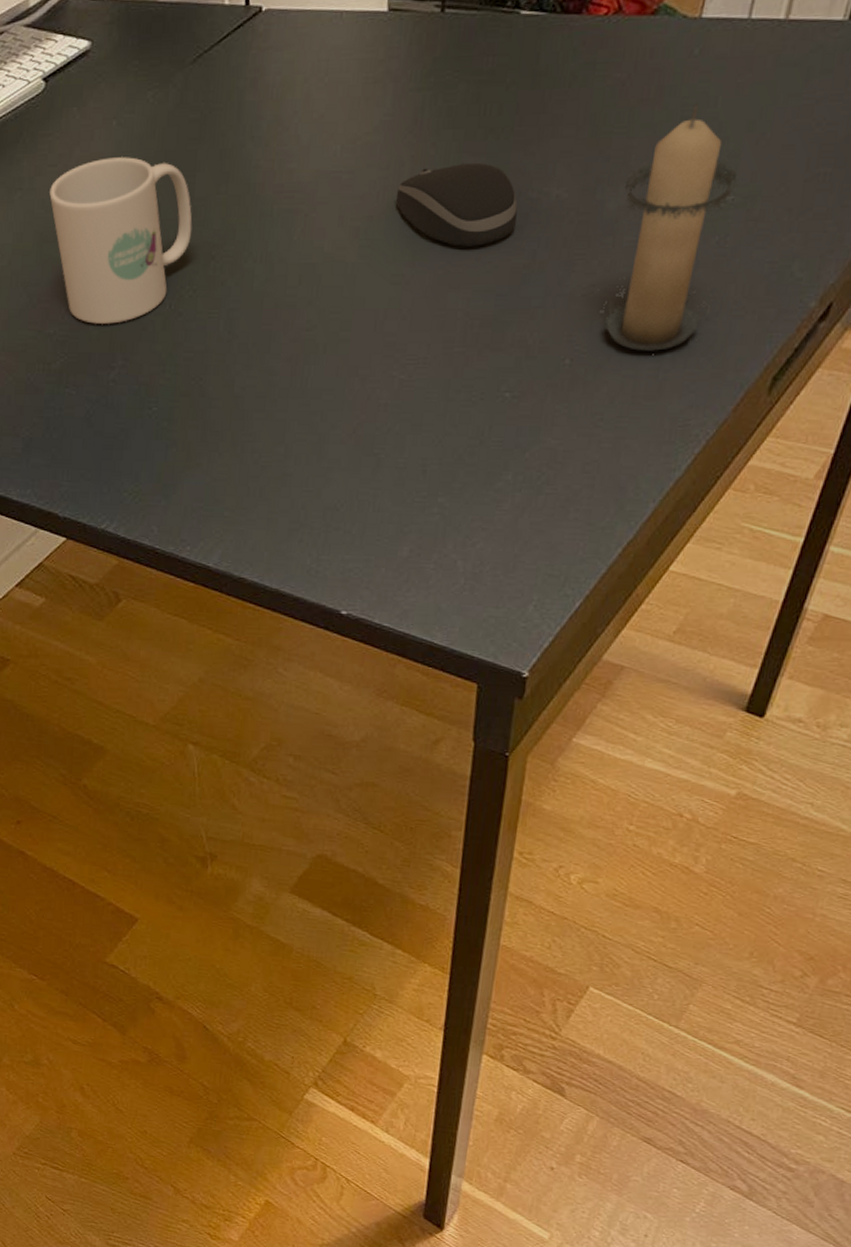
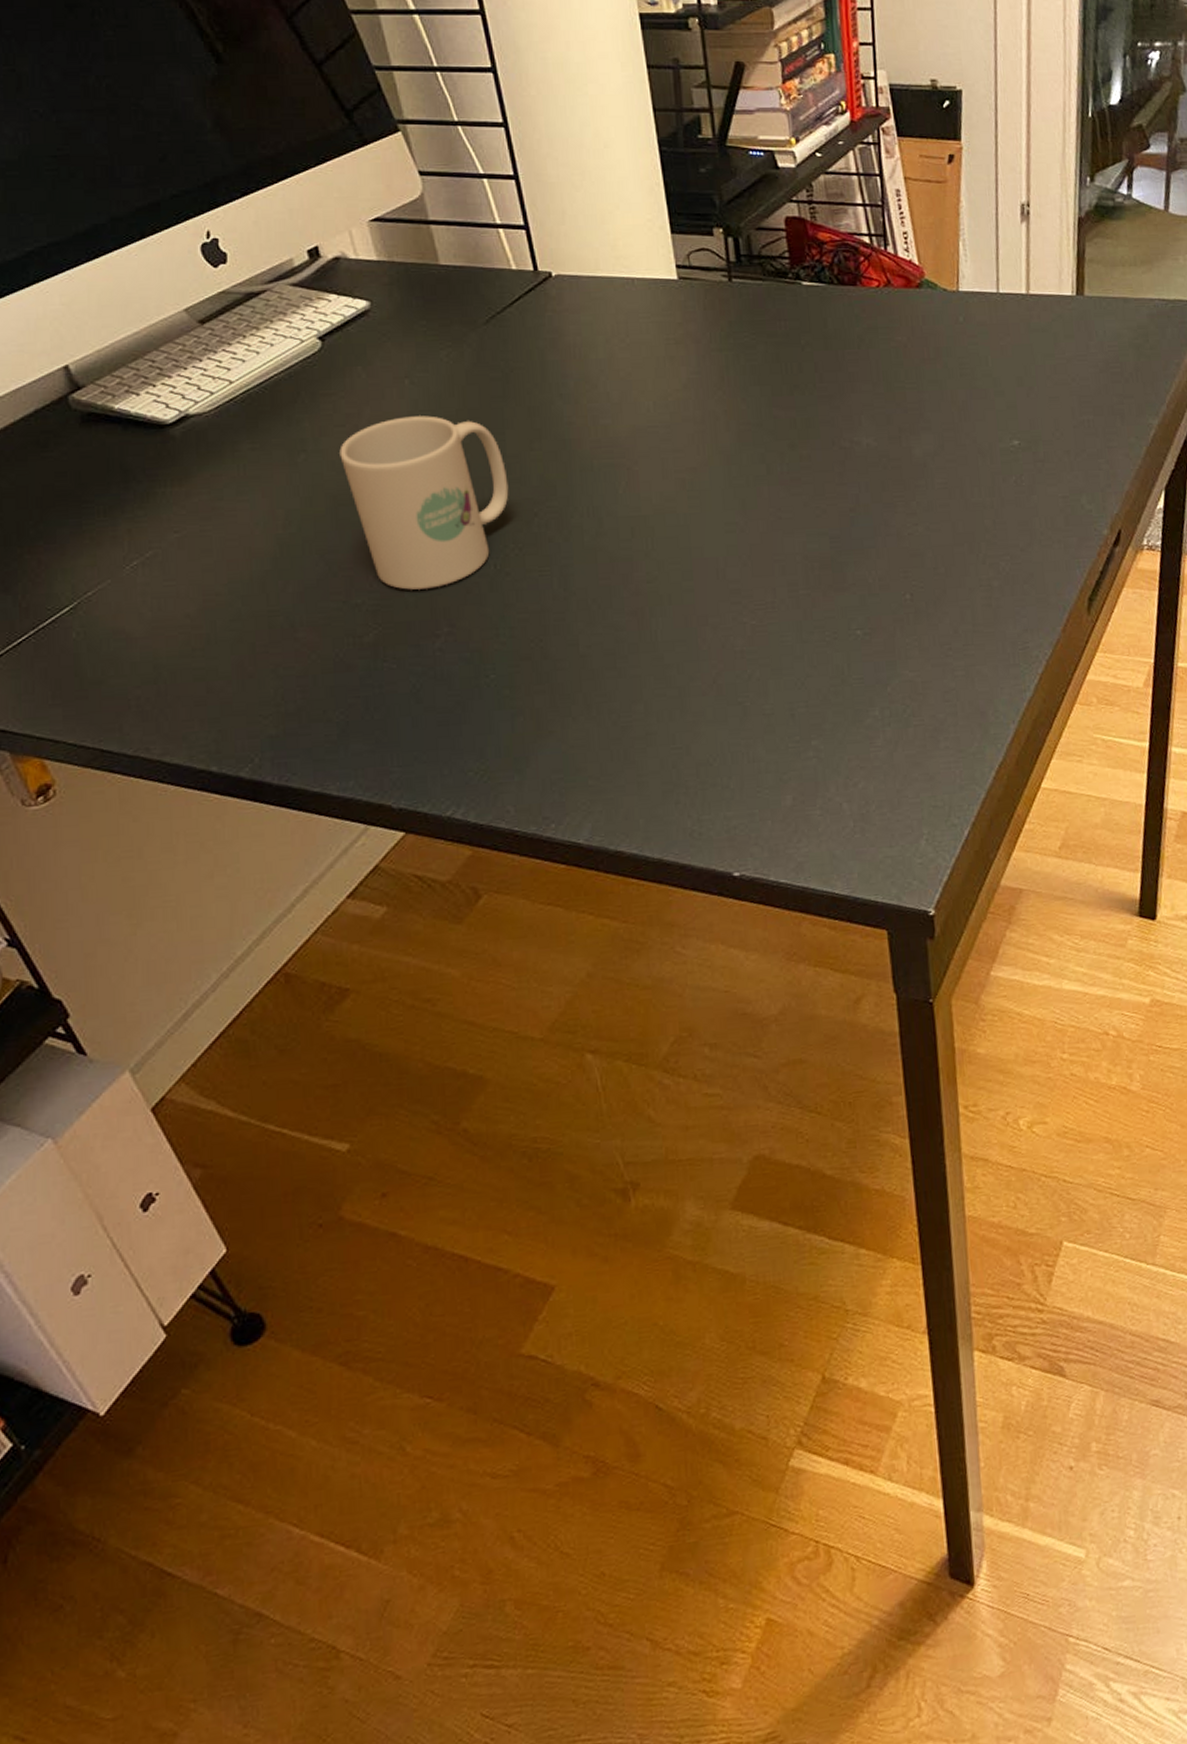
computer mouse: present [395,163,518,247] -> none [716,416,835,494]
candle: present [601,103,738,351] -> none [925,362,1021,582]

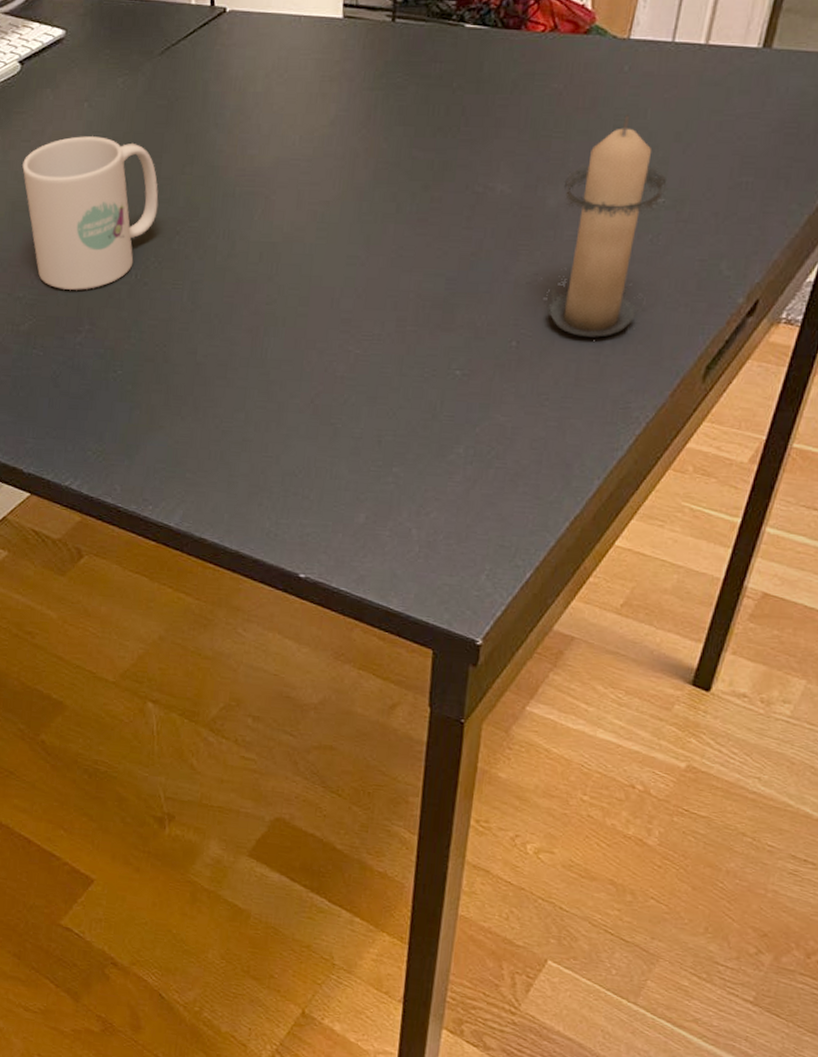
candle: none [925,362,1021,582] -> present [544,114,668,337]

